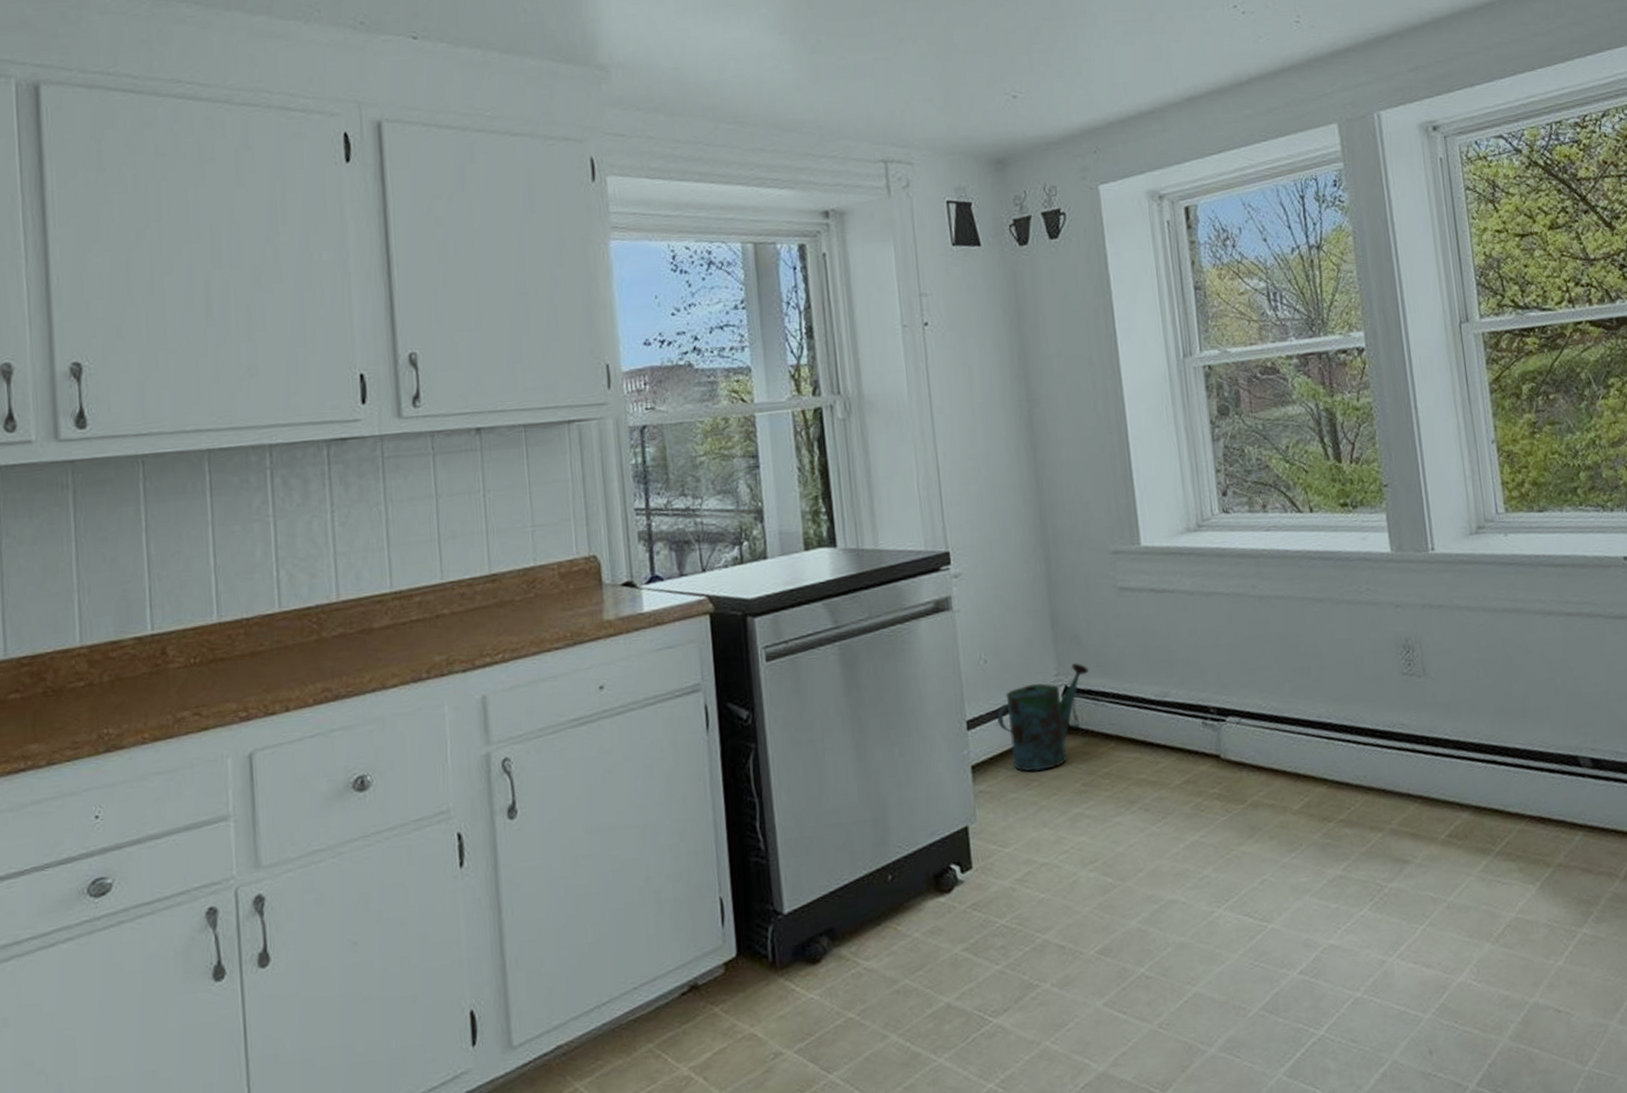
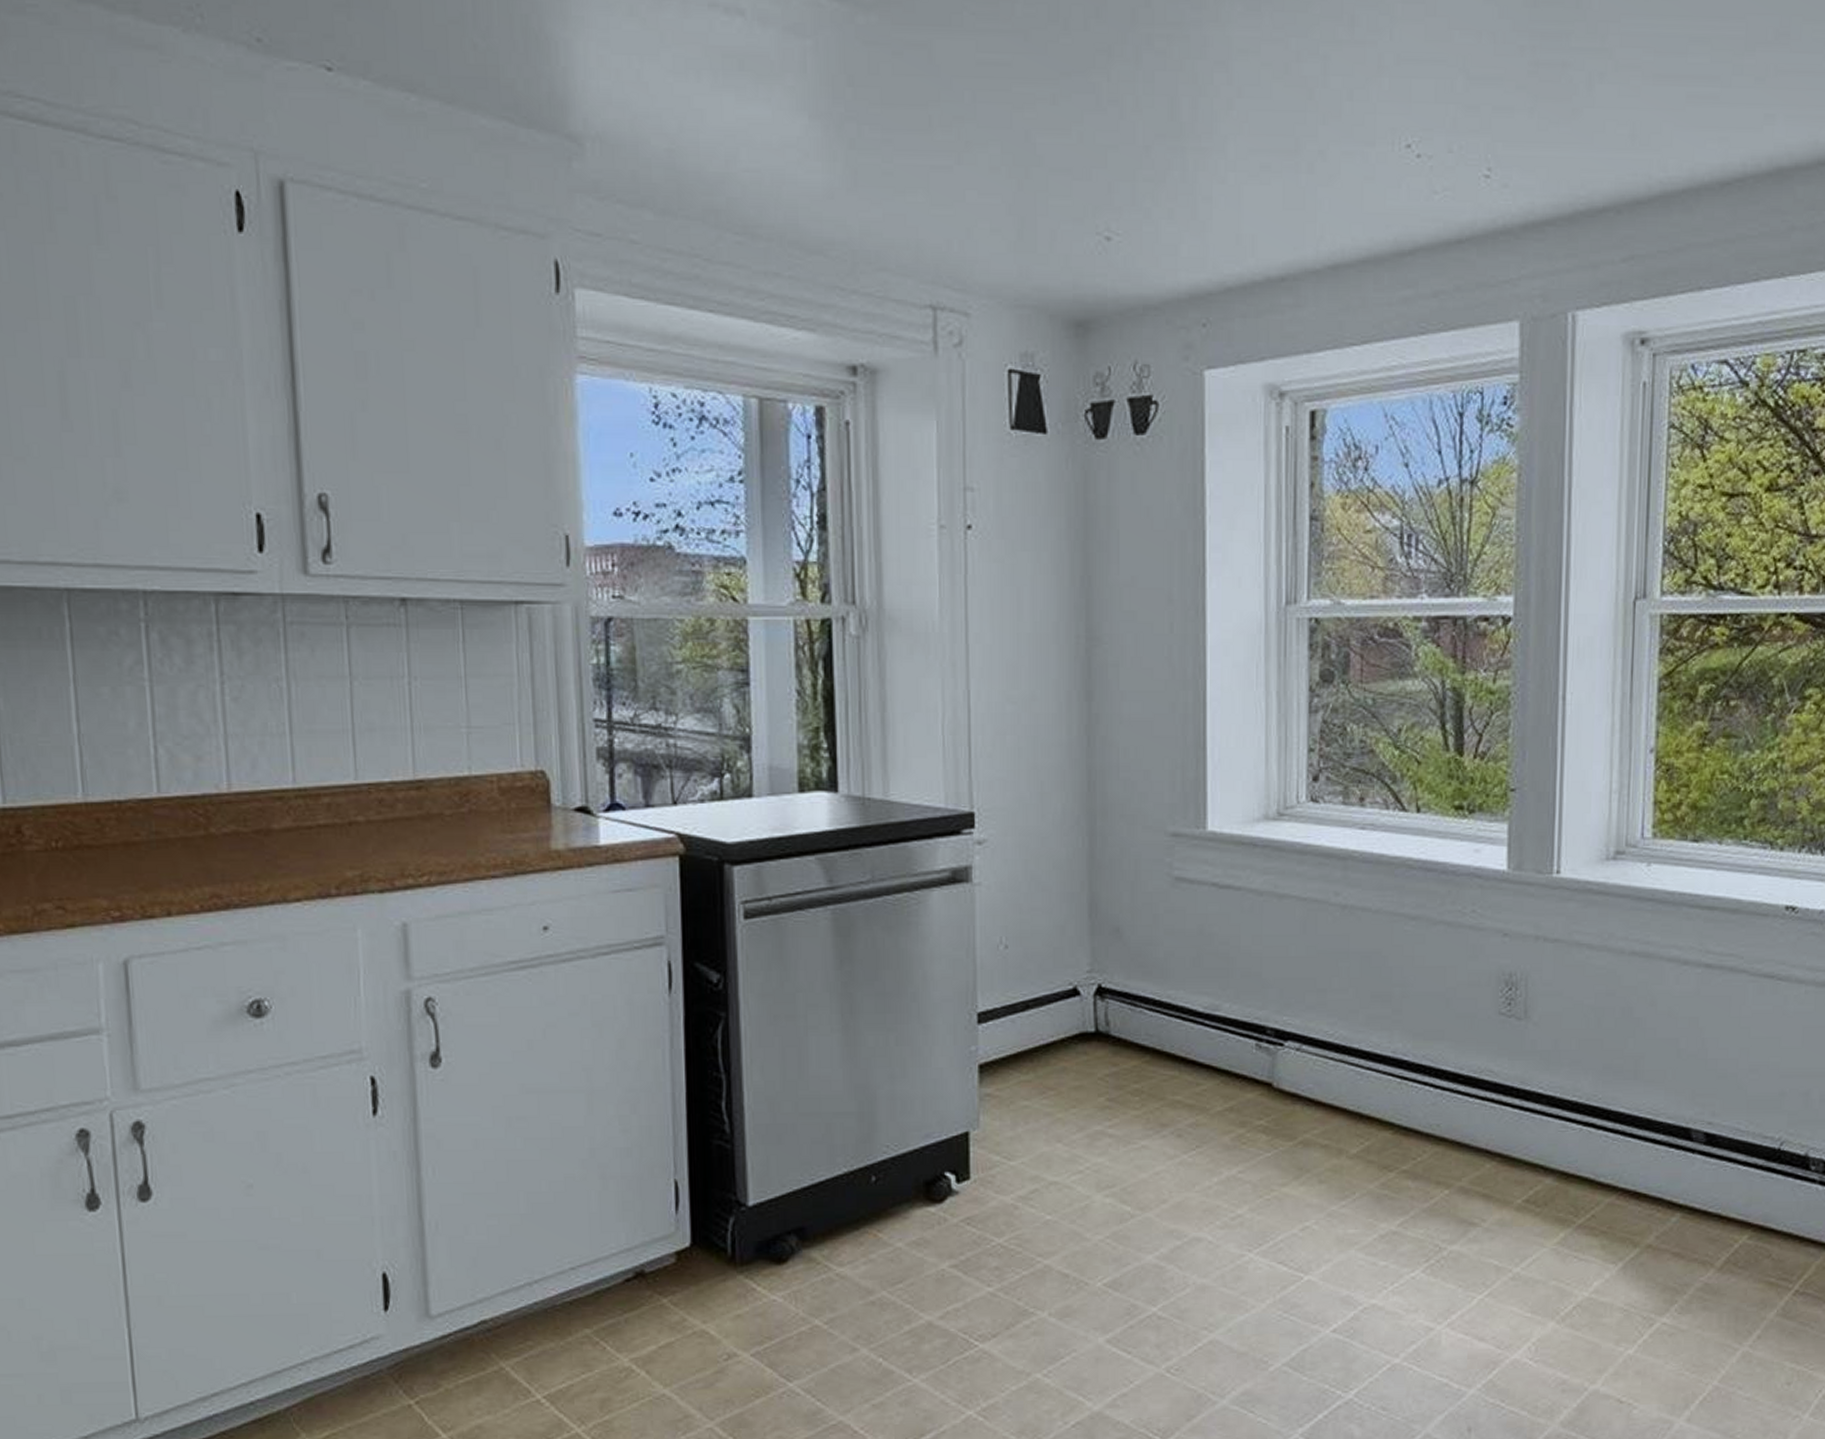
watering can: present [997,663,1090,771] -> none [1014,960,1129,1078]

